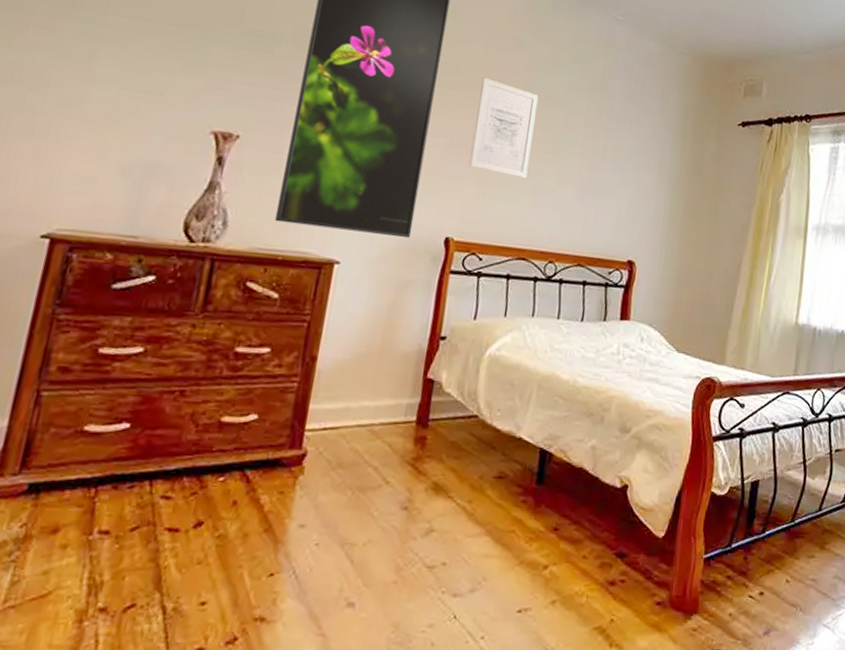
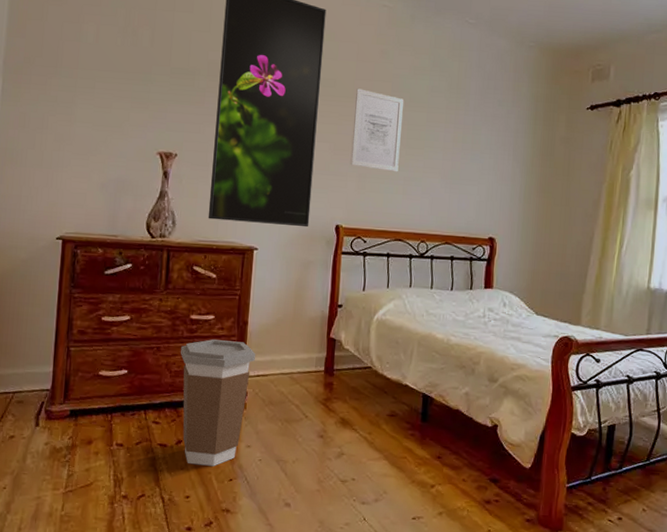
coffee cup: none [205,380,324,557] -> present [181,339,255,466]

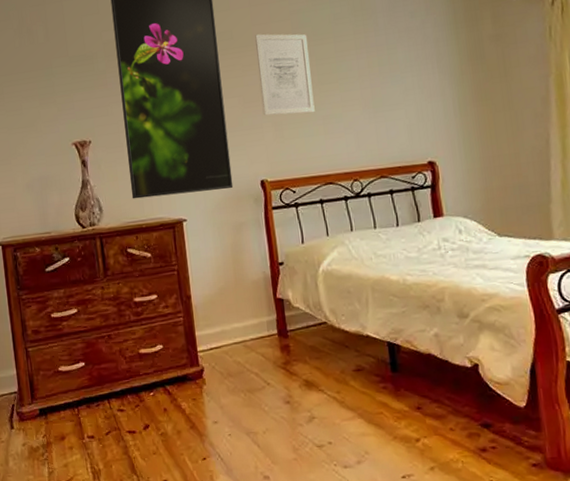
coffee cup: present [181,339,255,466] -> none [131,317,206,448]

